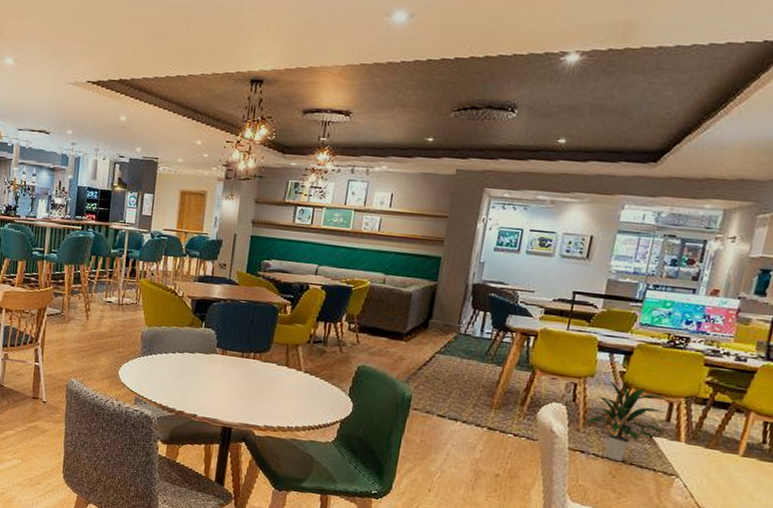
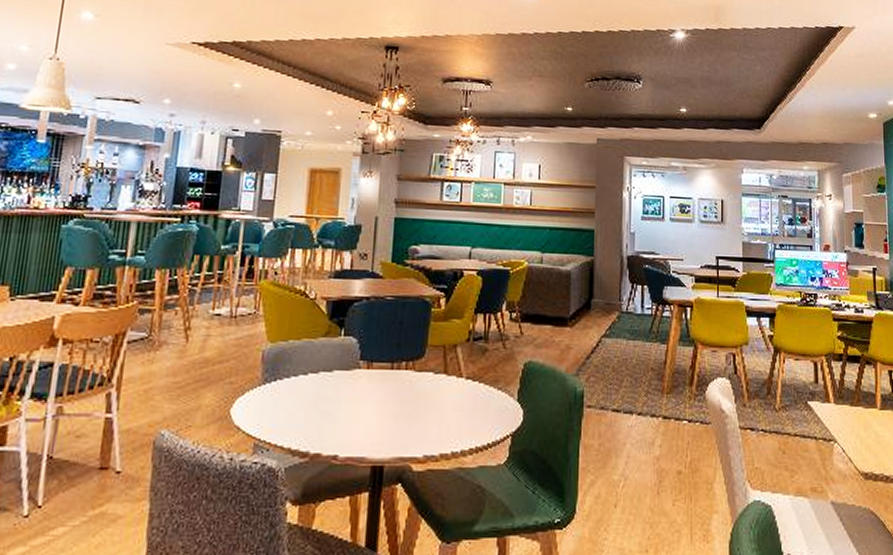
indoor plant: present [584,380,667,462] -> none [749,345,816,435]

